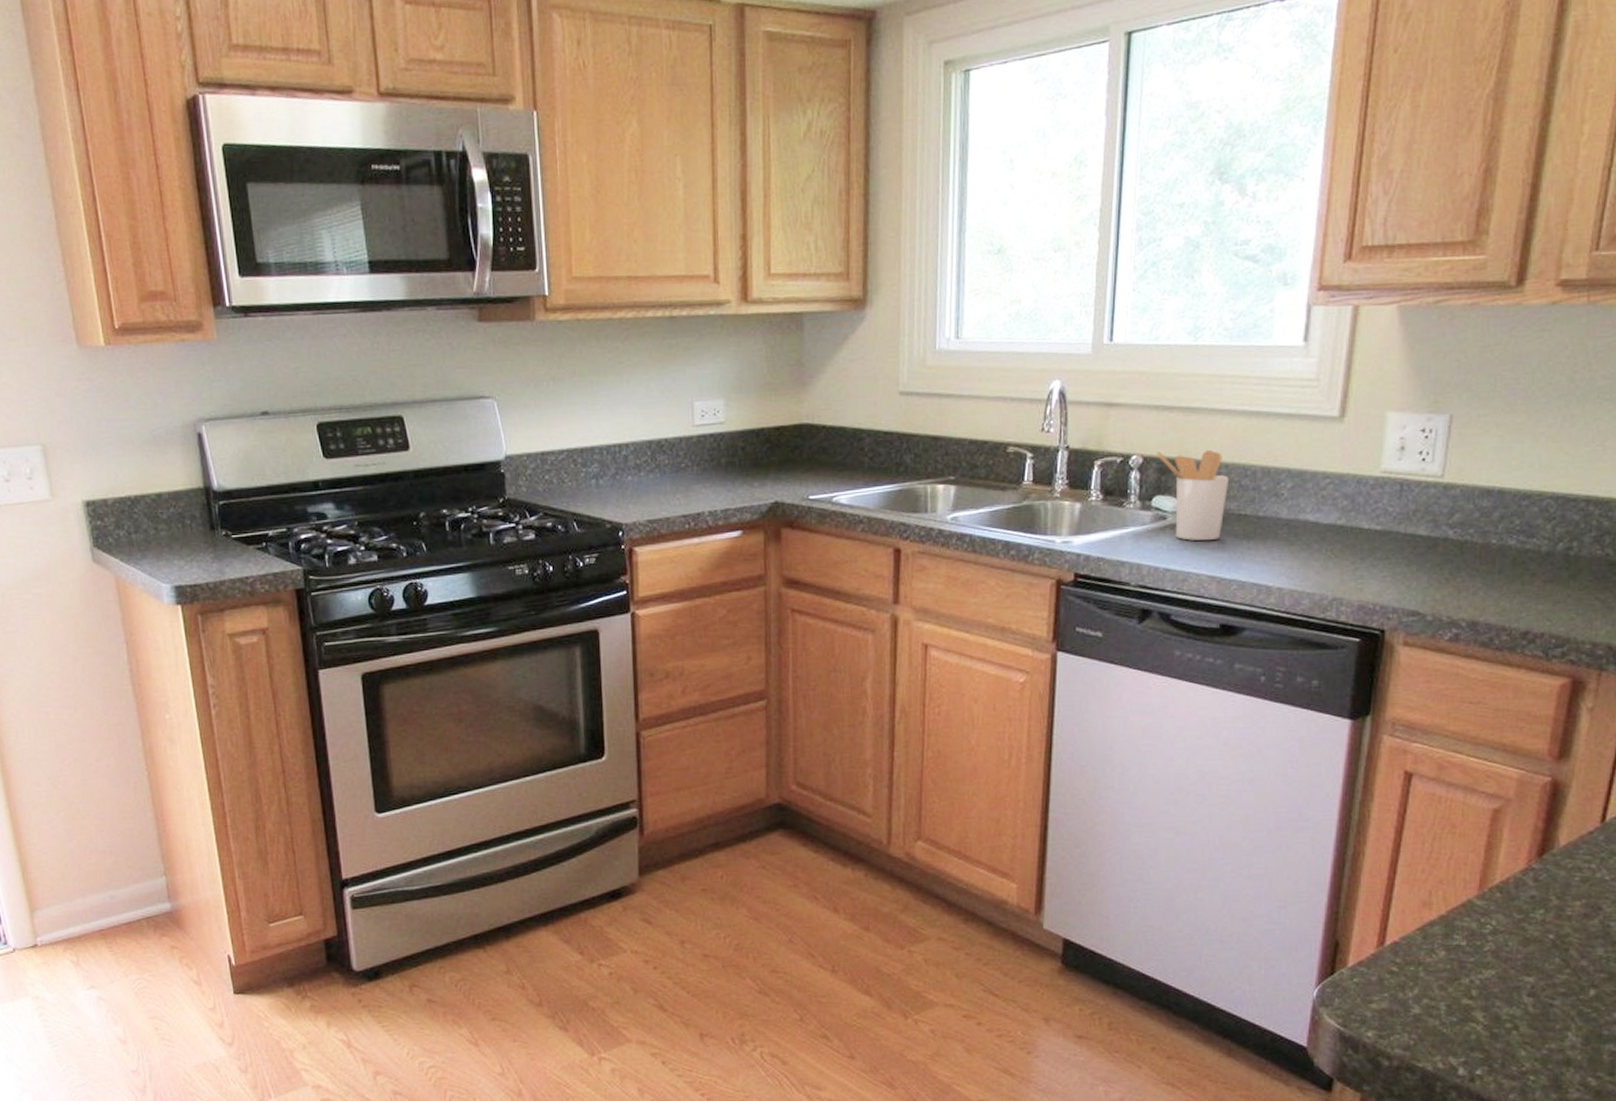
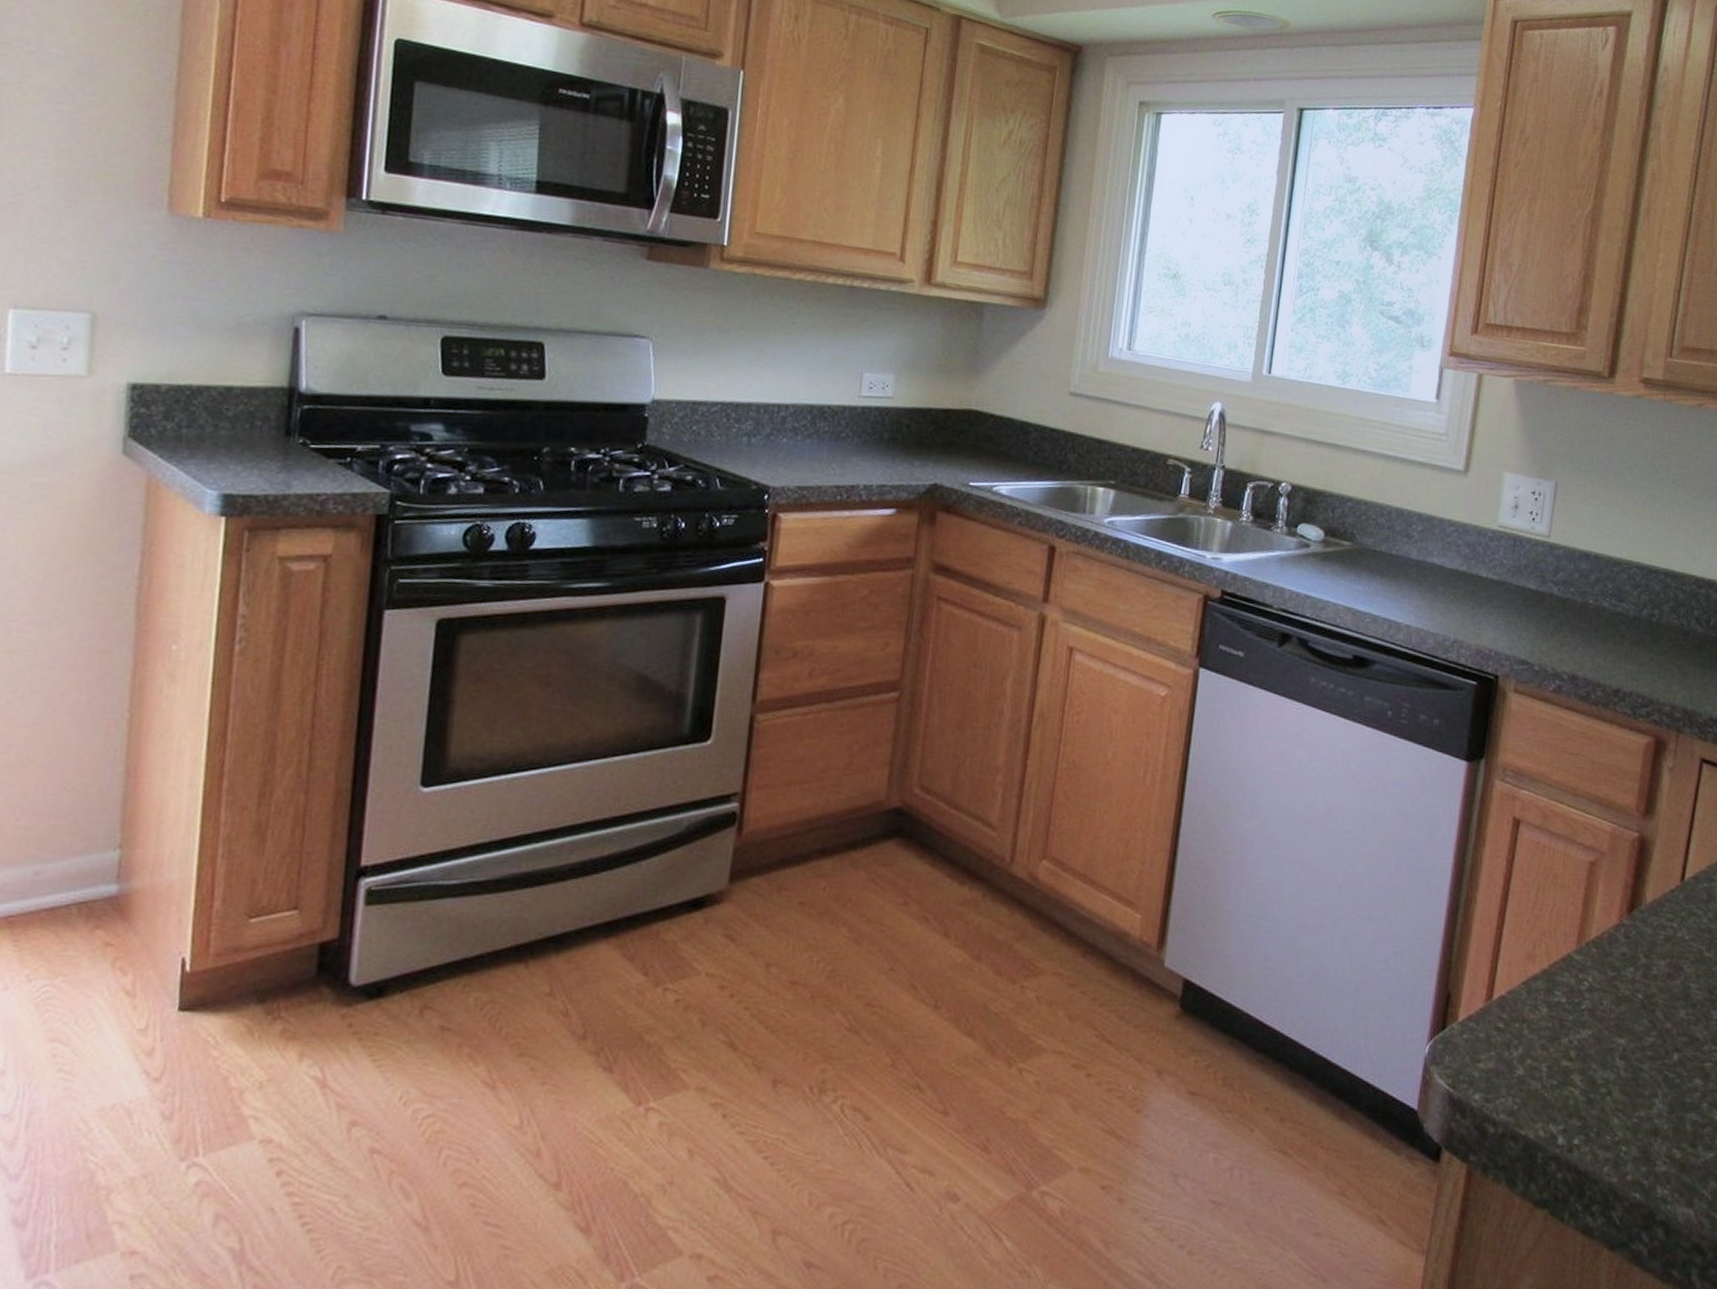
utensil holder: present [1156,450,1230,541] -> none [1304,482,1368,573]

